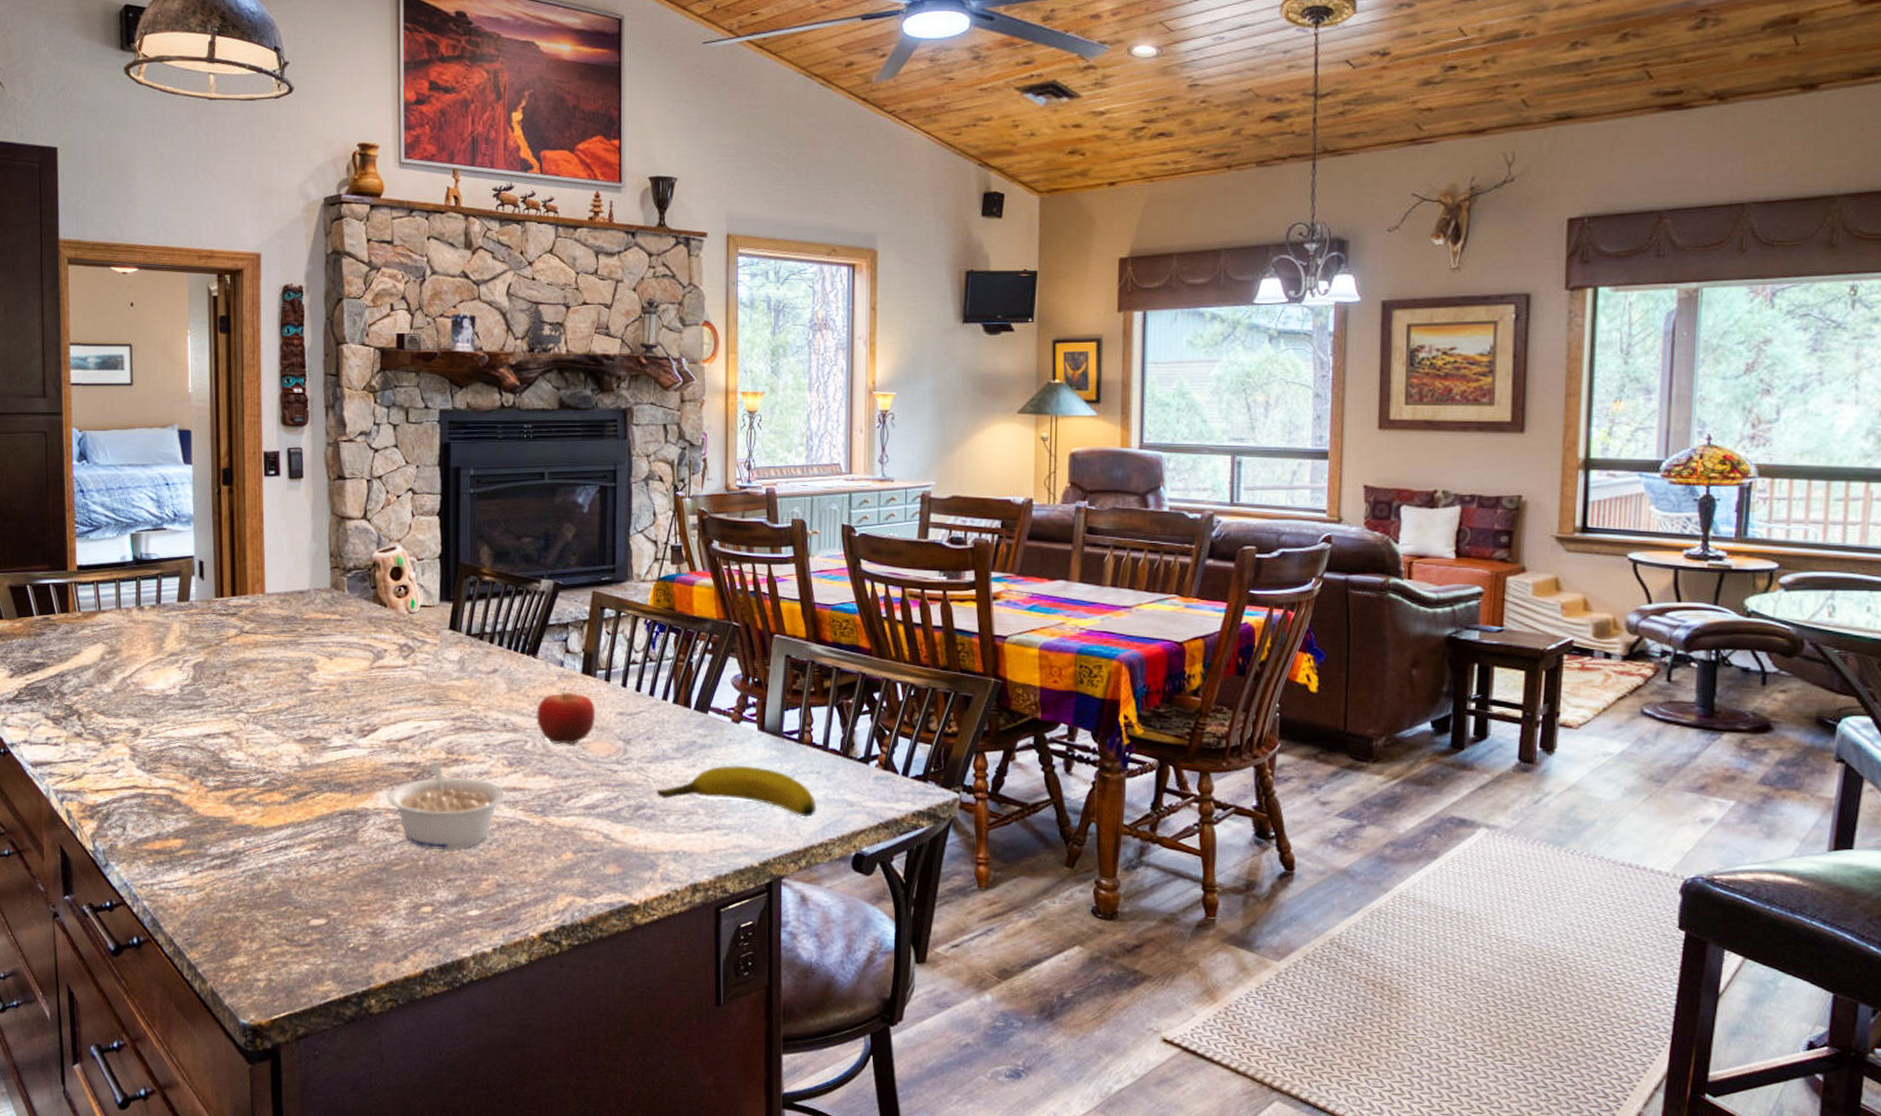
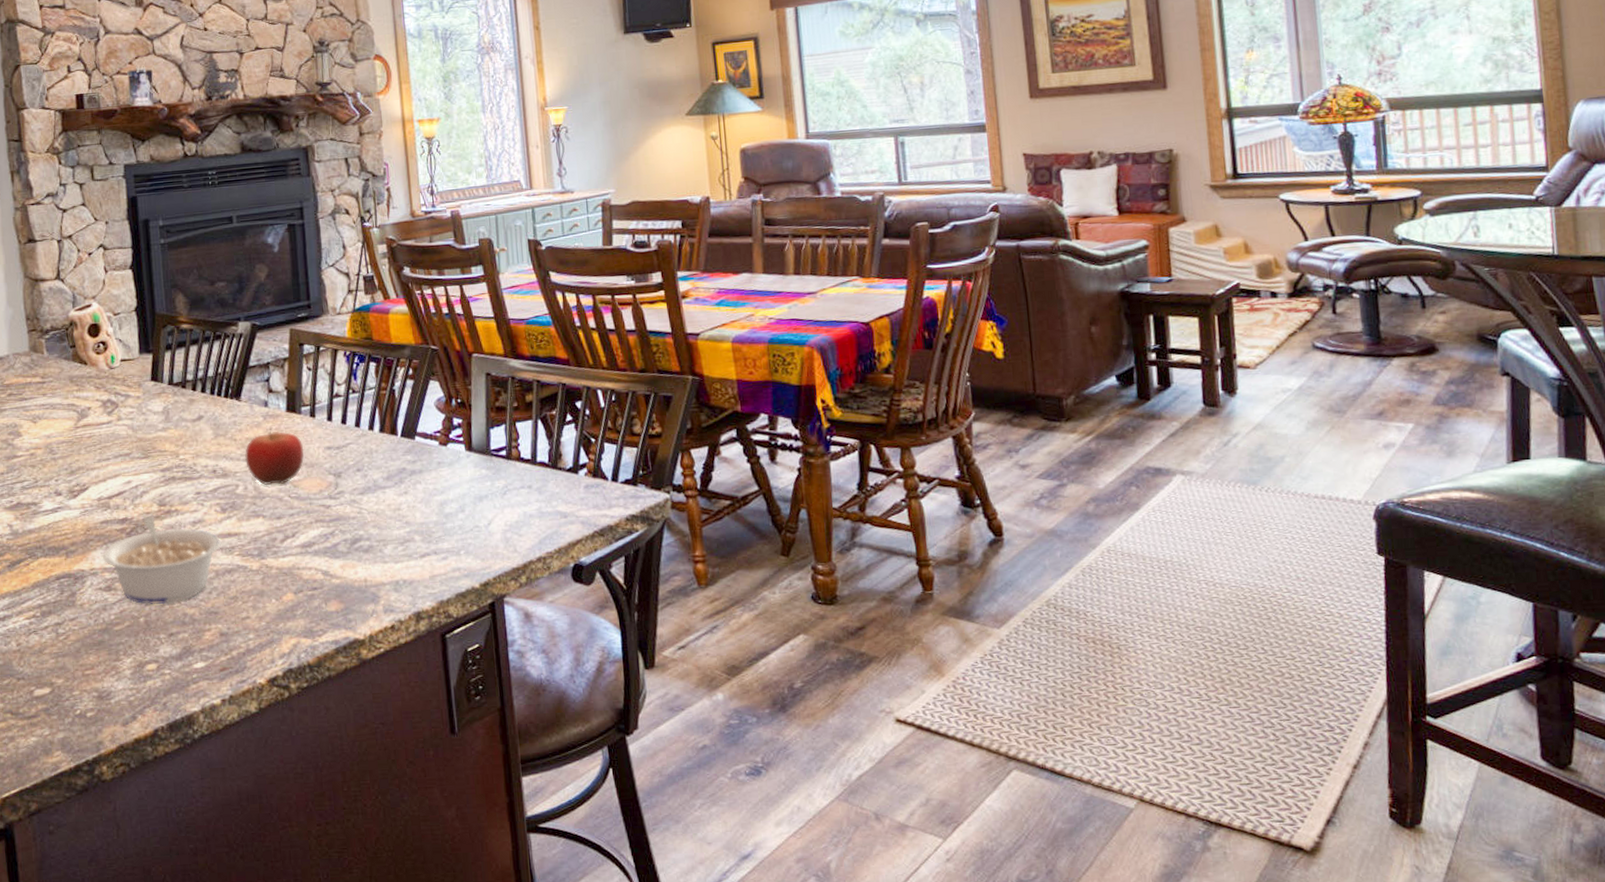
banana: present [656,765,816,818] -> none [371,487,531,533]

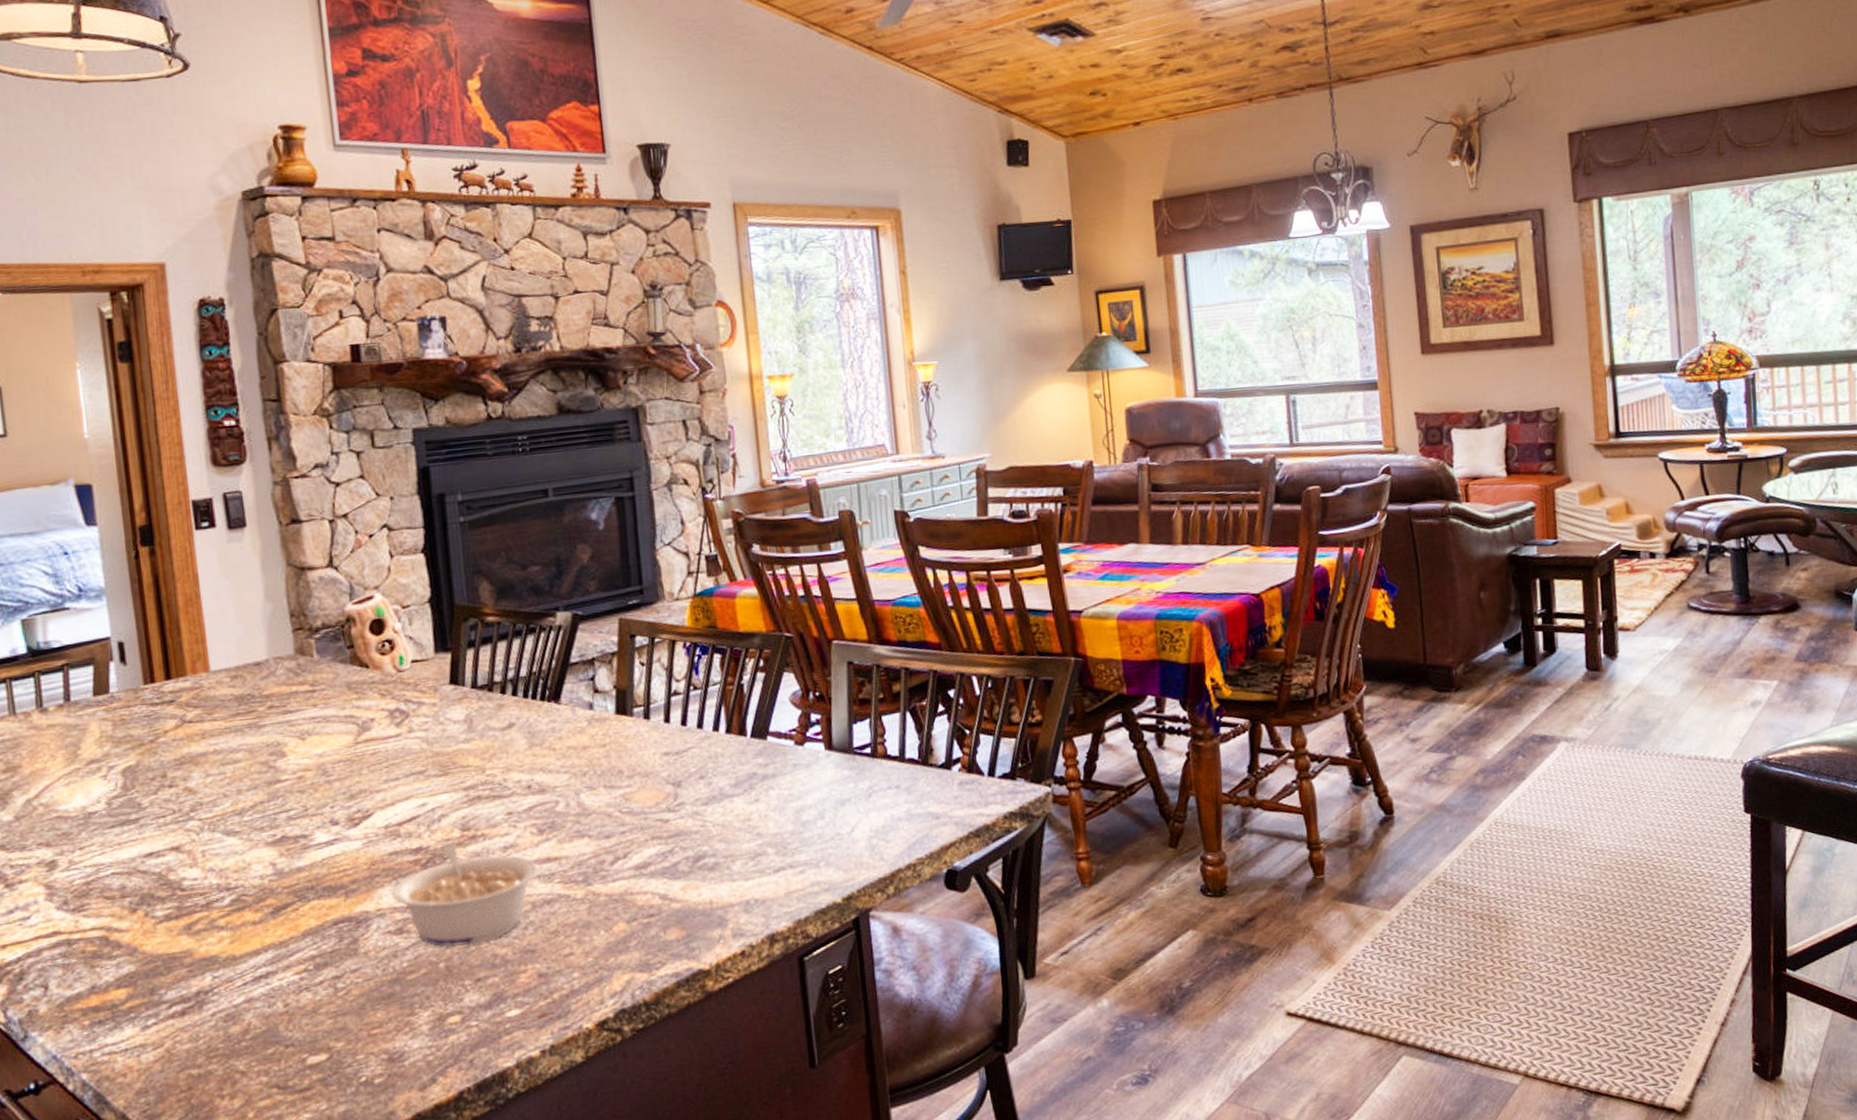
fruit: present [245,427,304,486] -> none [566,733,637,801]

